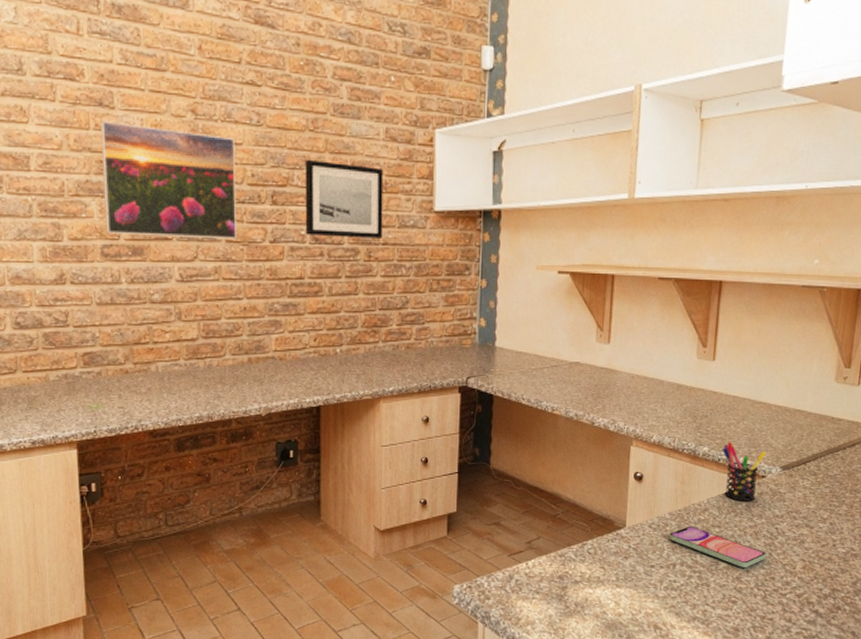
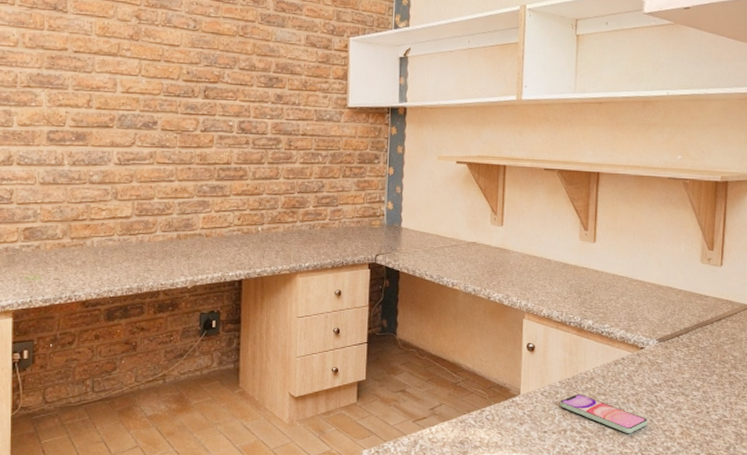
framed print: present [101,121,236,240] -> none [53,23,173,128]
wall art: present [305,159,384,238] -> none [233,60,304,130]
pen holder: present [722,442,767,501] -> none [604,316,644,371]

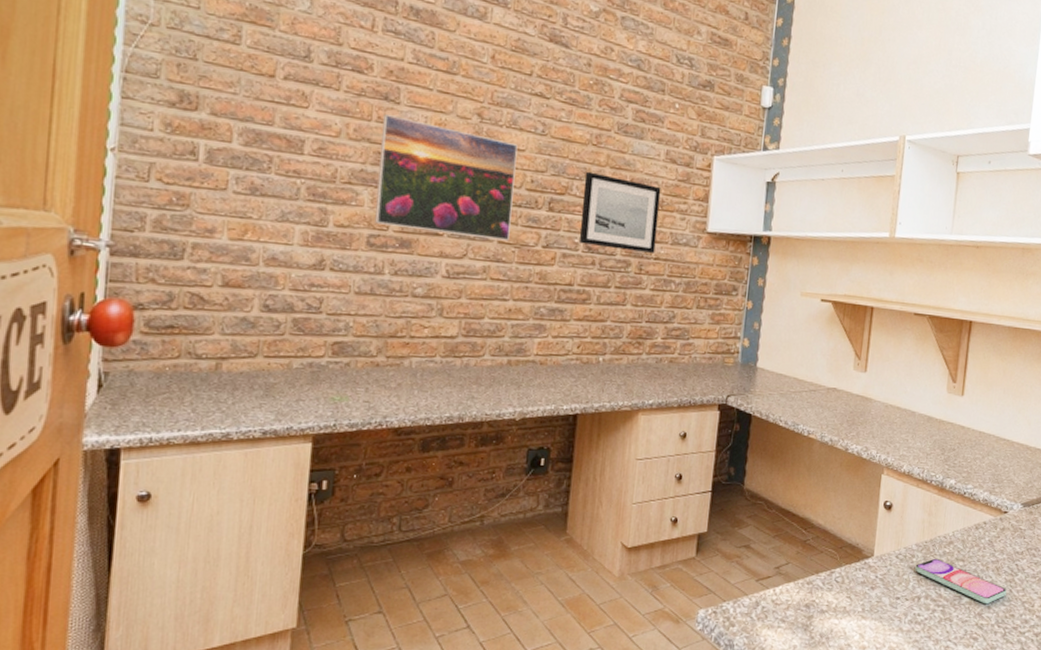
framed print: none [53,23,173,128] -> present [375,114,518,241]
wall art: none [233,60,304,130] -> present [579,171,661,253]

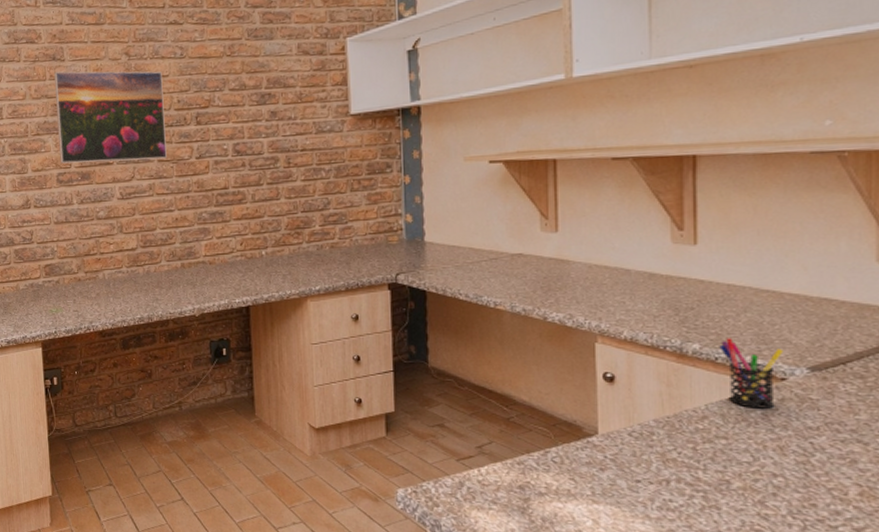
wall art: present [579,171,661,253] -> none [224,80,301,149]
smartphone: present [915,558,1007,603] -> none [657,435,800,490]
pen holder: none [967,476,1009,536] -> present [719,338,784,409]

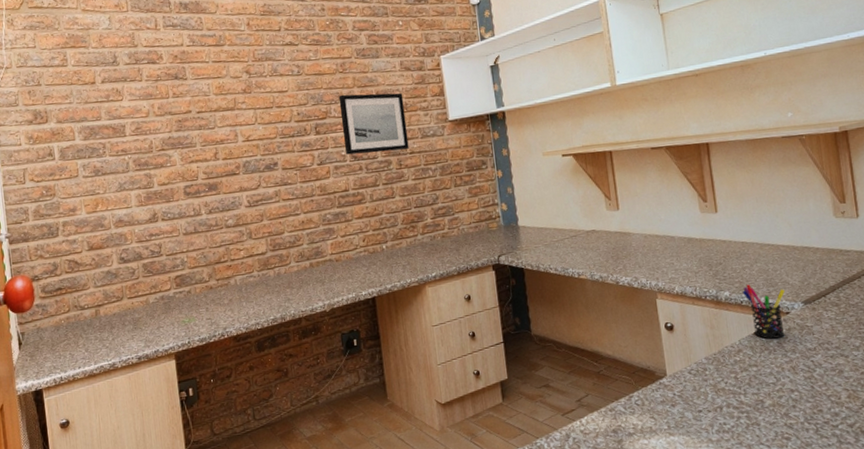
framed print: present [54,71,167,164] -> none [177,87,290,177]
wall art: none [224,80,301,149] -> present [338,93,409,155]

